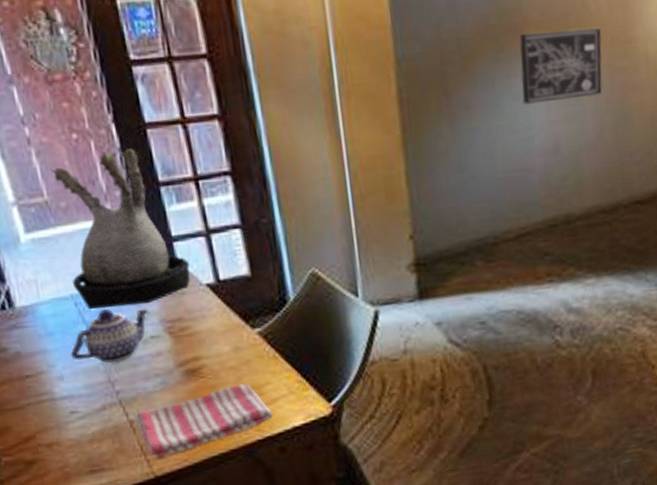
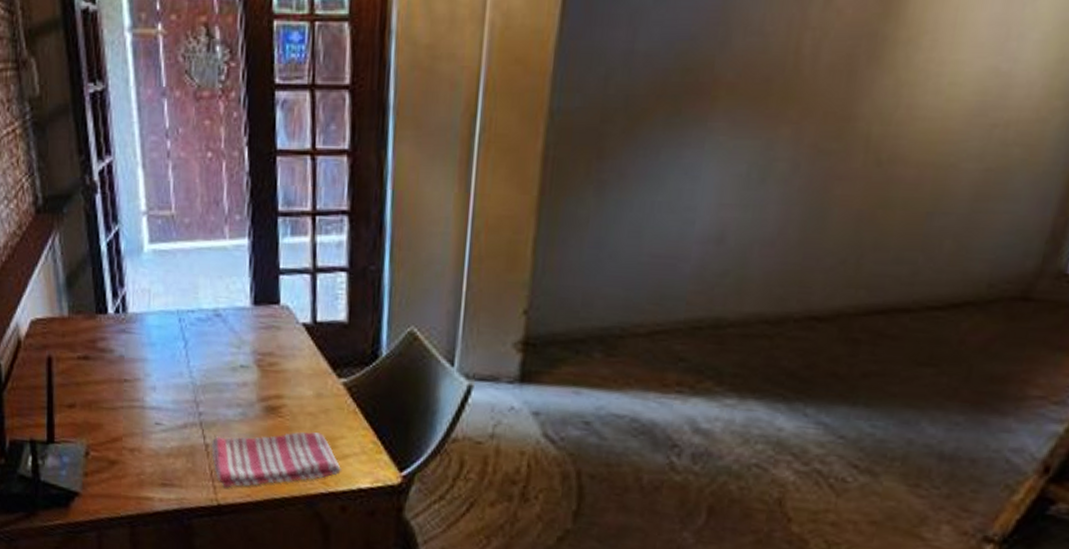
plant: present [49,147,190,310] -> none [180,173,292,333]
teapot: present [71,308,148,363] -> none [166,330,243,384]
wall art: present [519,28,602,104] -> none [691,97,812,182]

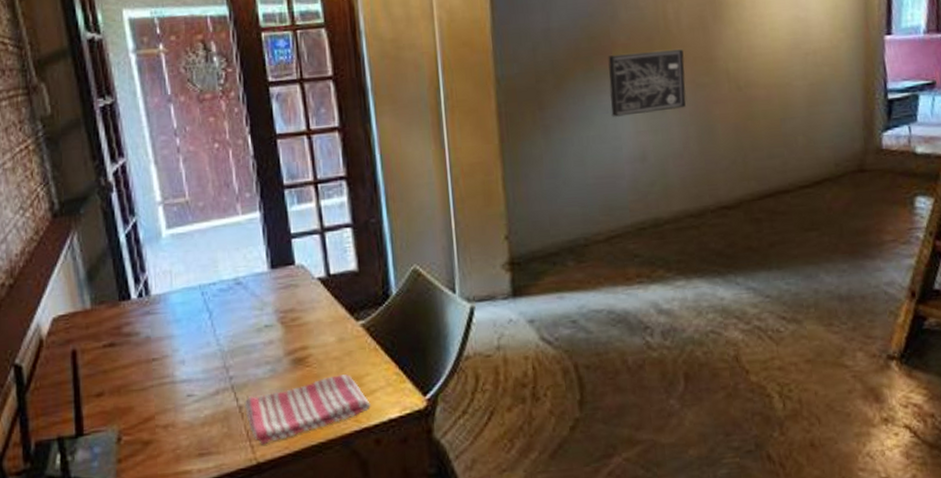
wall art: none [691,97,812,182] -> present [608,49,686,117]

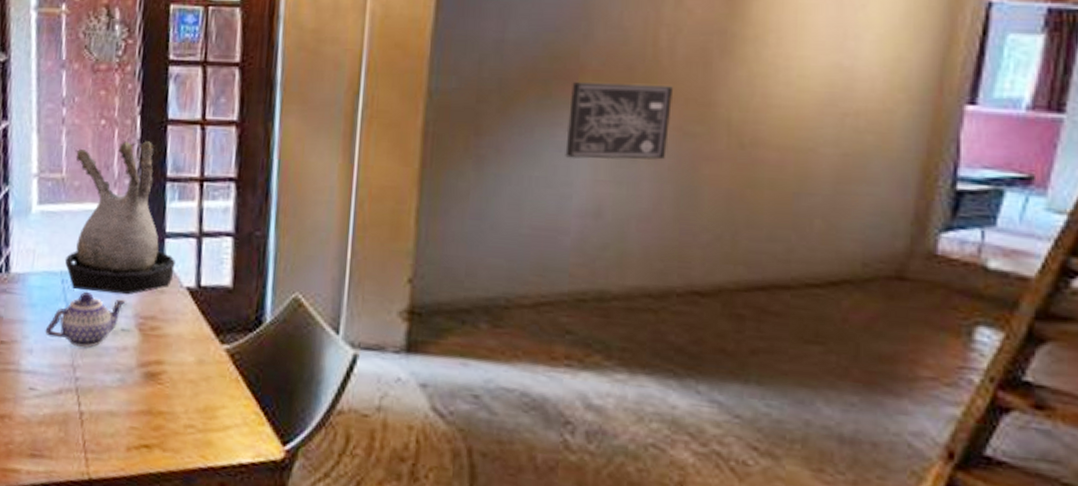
plant: none [193,155,305,299] -> present [64,140,176,295]
teapot: none [193,299,265,349] -> present [45,292,126,348]
dish towel: present [244,374,371,445] -> none [86,400,221,461]

